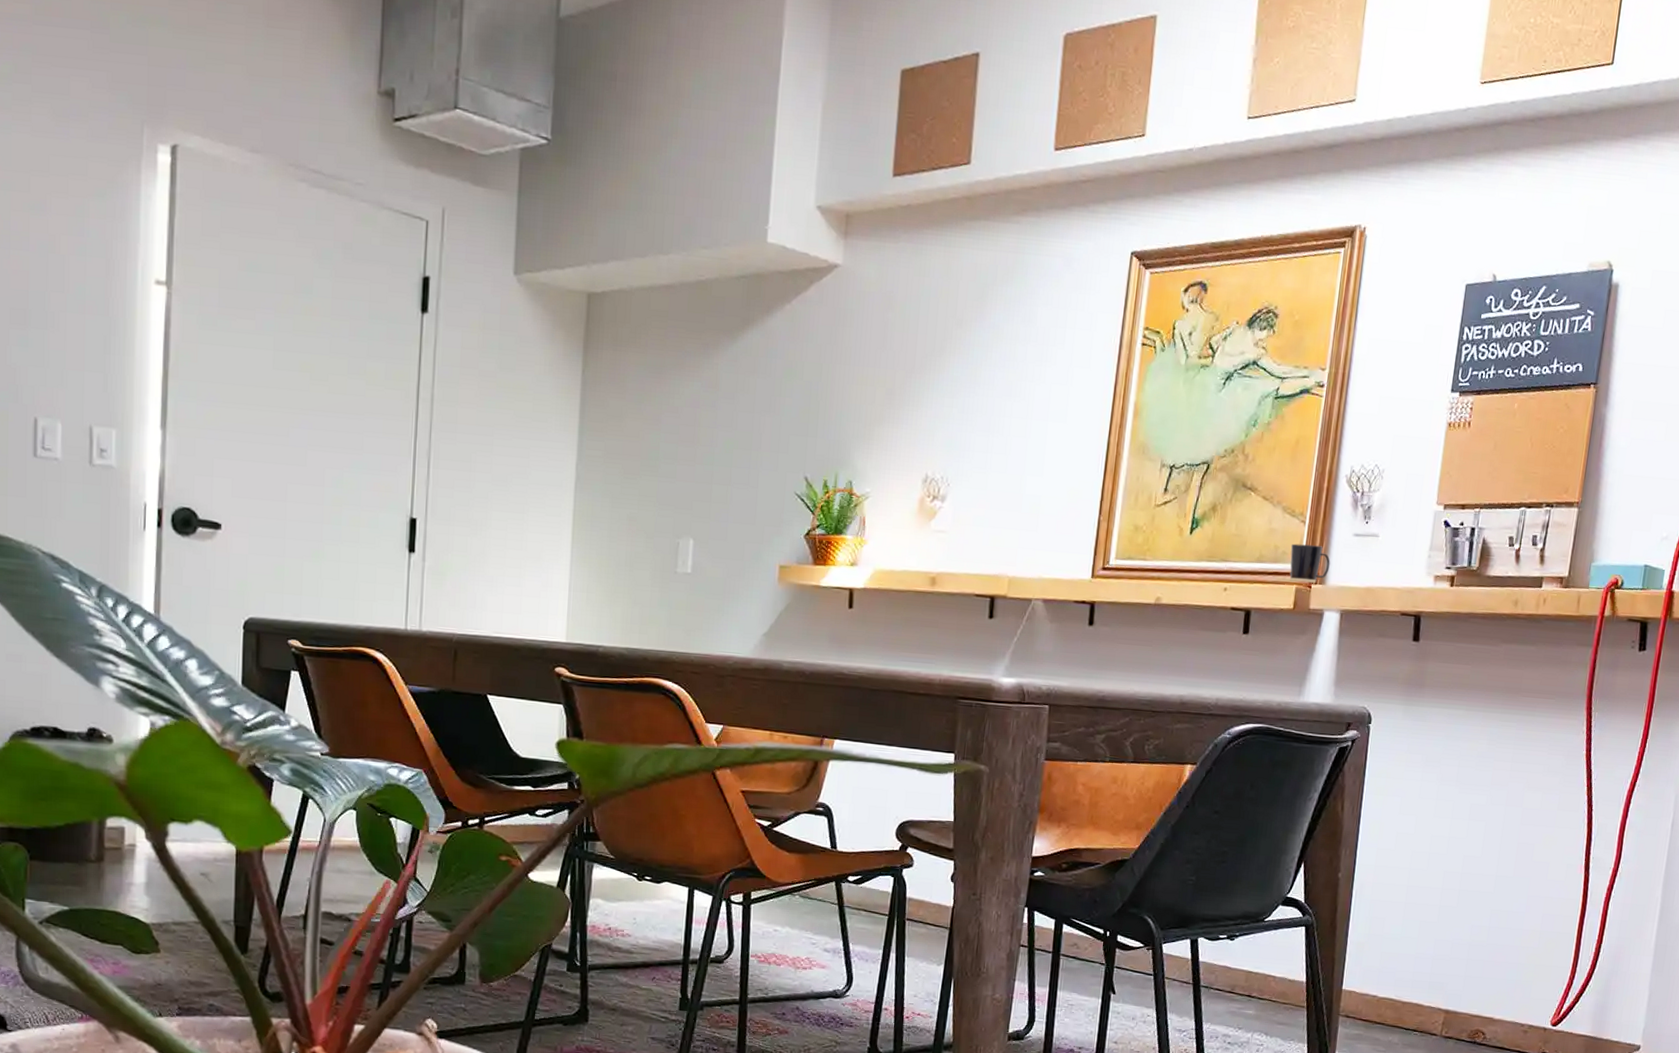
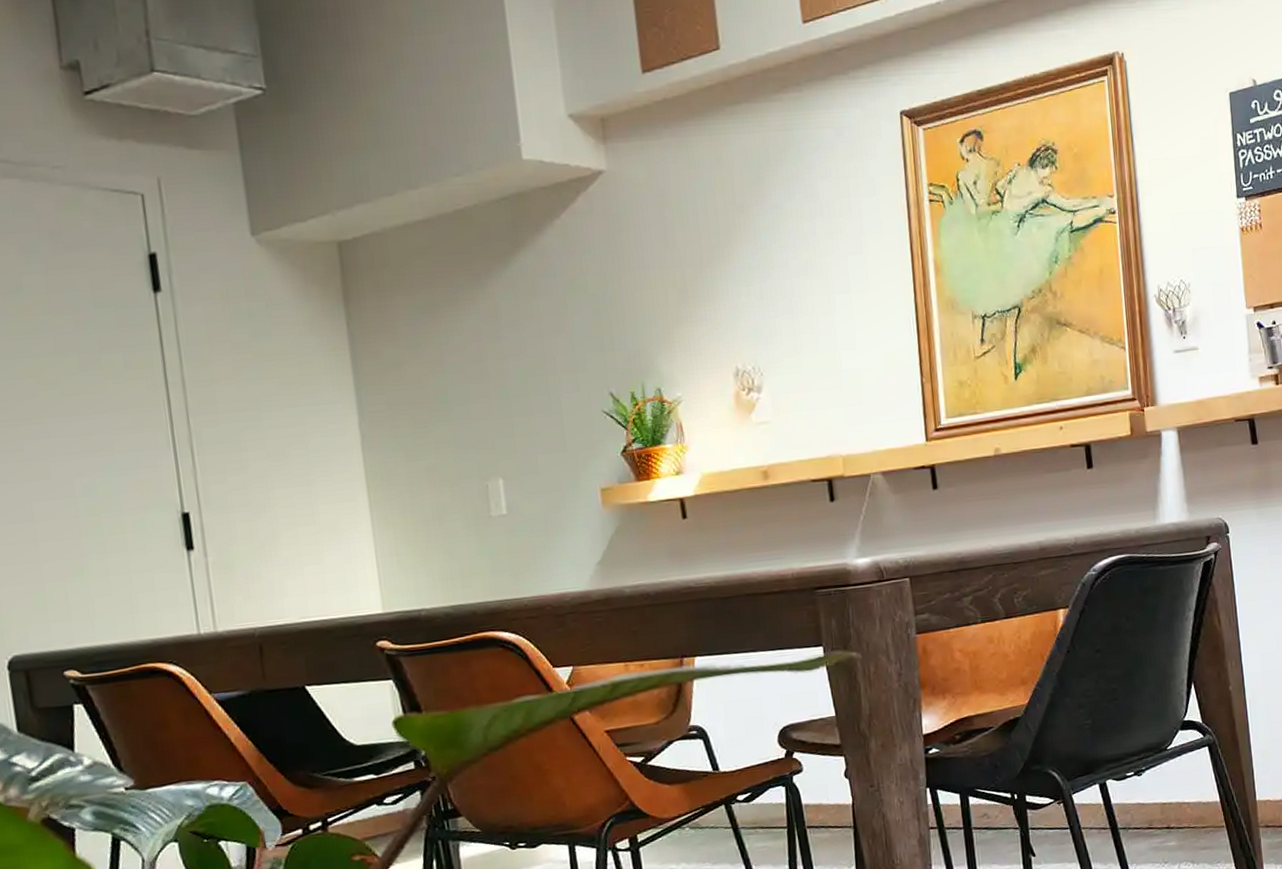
mug: present [1289,543,1330,583] -> none [1116,368,1158,408]

